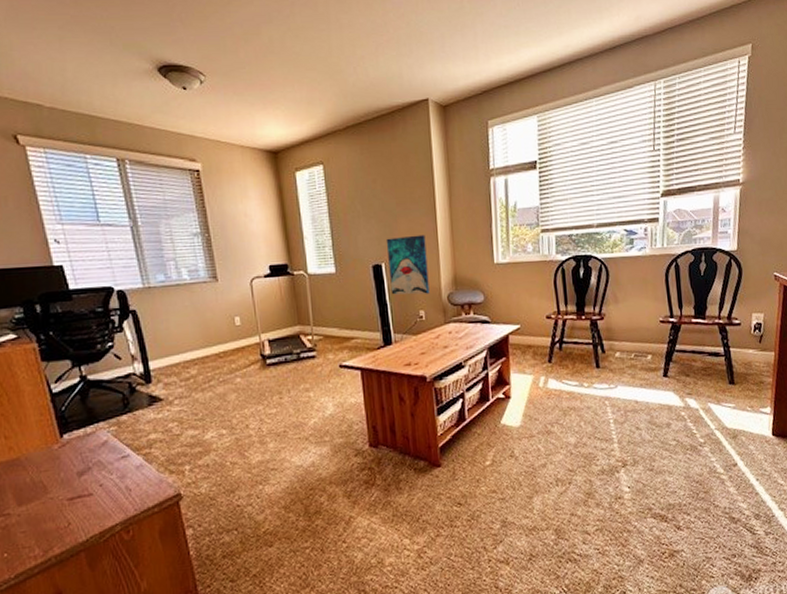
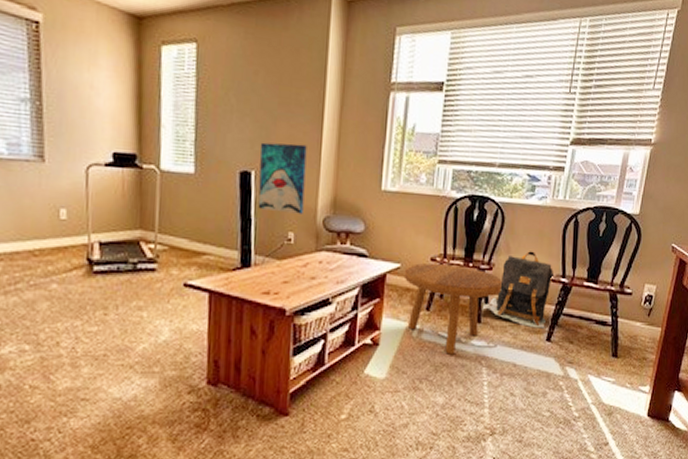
footstool: none [524,319,615,399] -> present [403,263,502,355]
backpack: none [599,298,663,367] -> present [482,251,554,329]

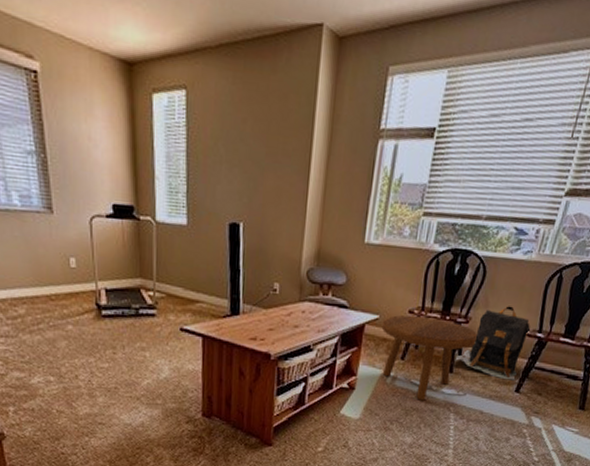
wall art: present [258,142,307,214] -> none [246,194,293,266]

